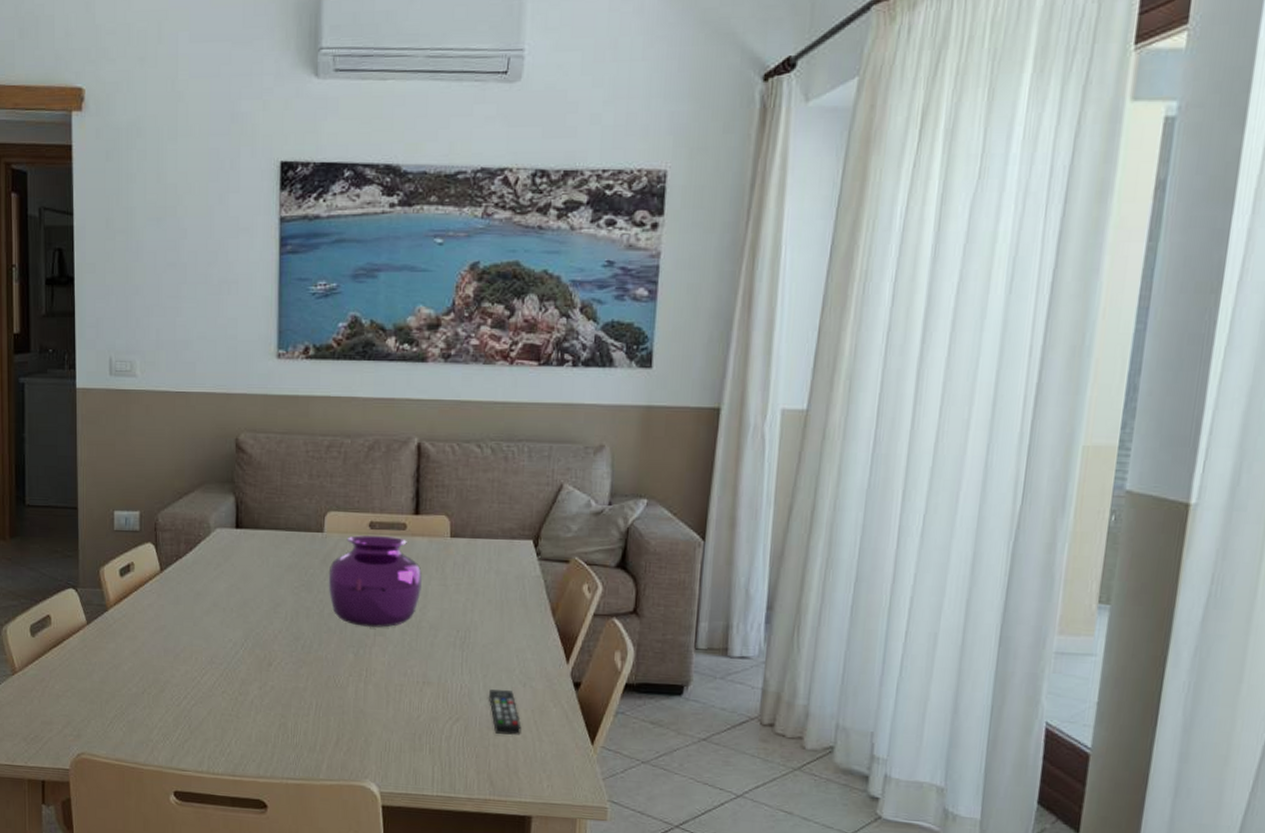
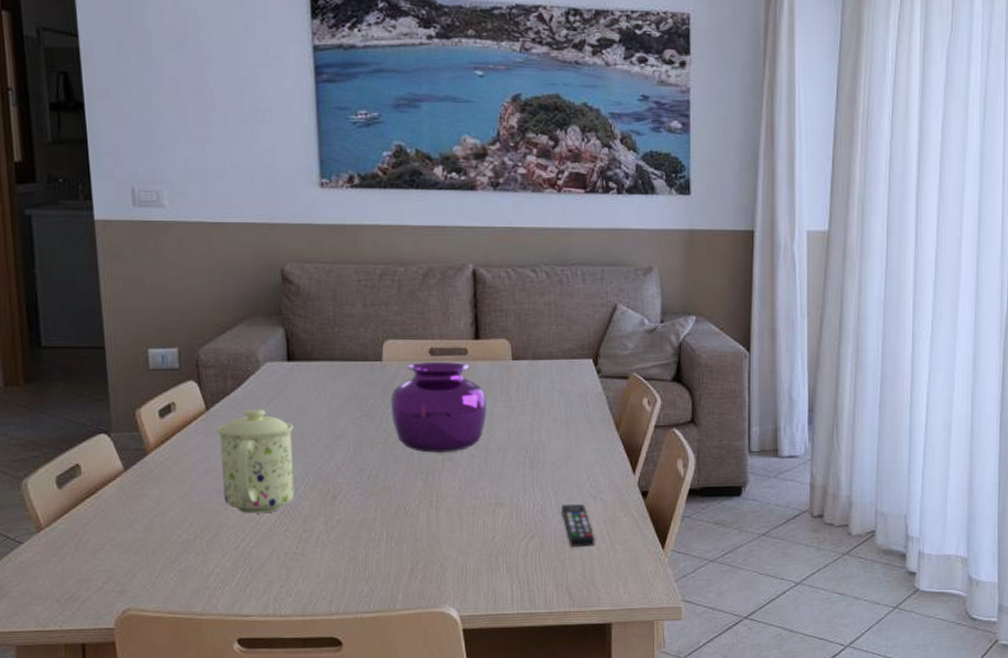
mug: none [169,572,237,674] -> present [217,408,295,514]

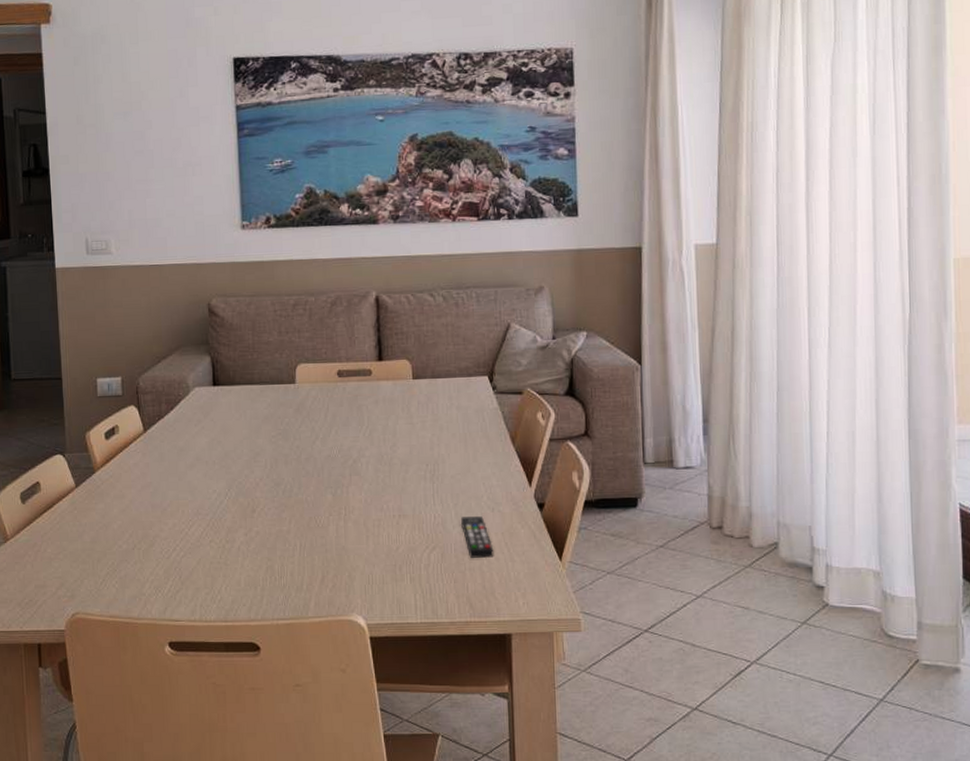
mug: present [217,408,295,514] -> none [153,429,219,526]
vase: present [390,362,487,453] -> none [303,383,390,468]

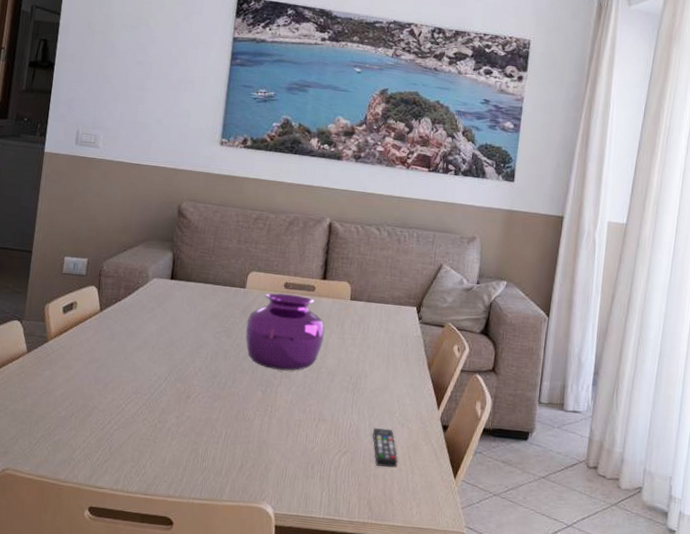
vase: none [303,383,390,468] -> present [245,293,325,371]

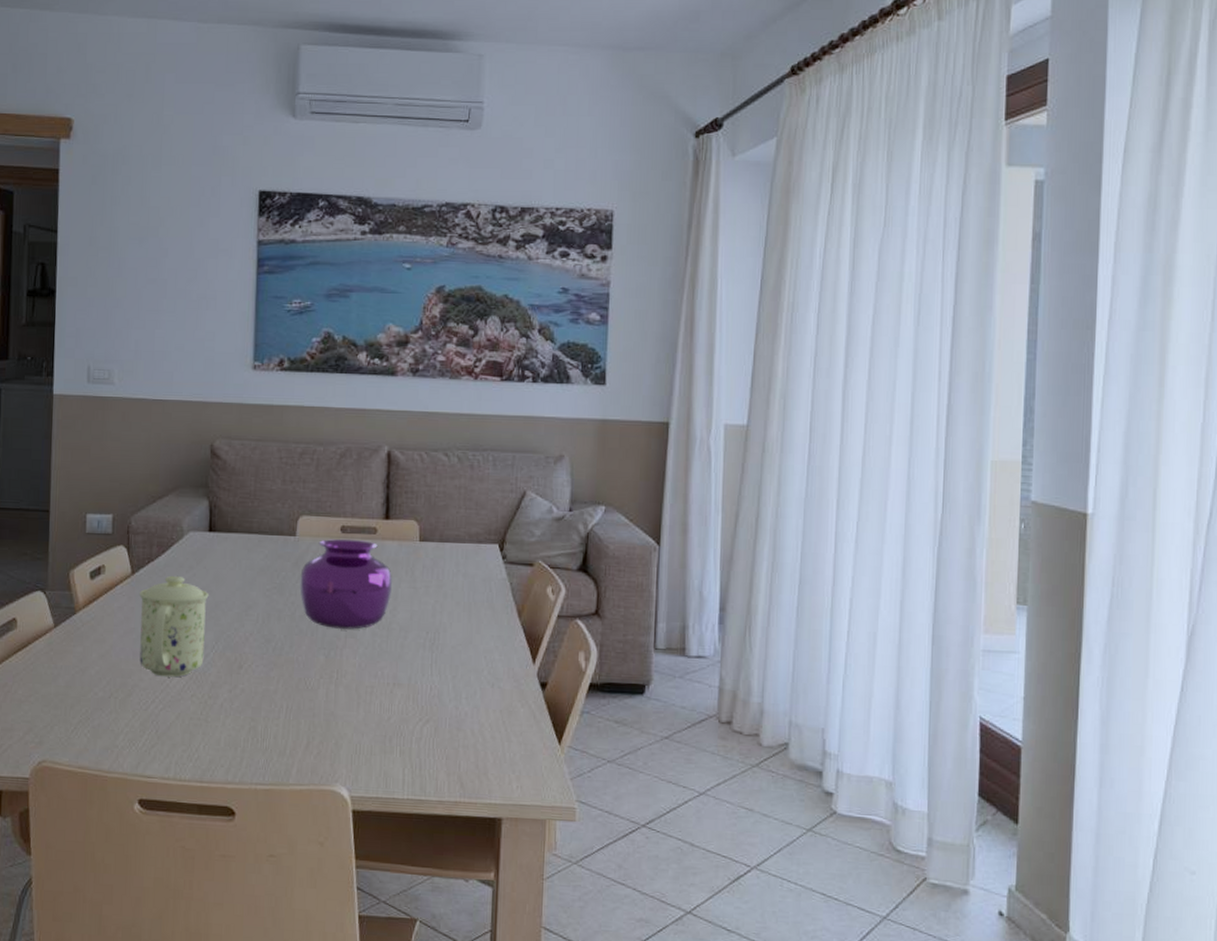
mug: none [100,314,166,403] -> present [139,575,209,678]
remote control: present [372,428,398,468] -> none [458,690,490,736]

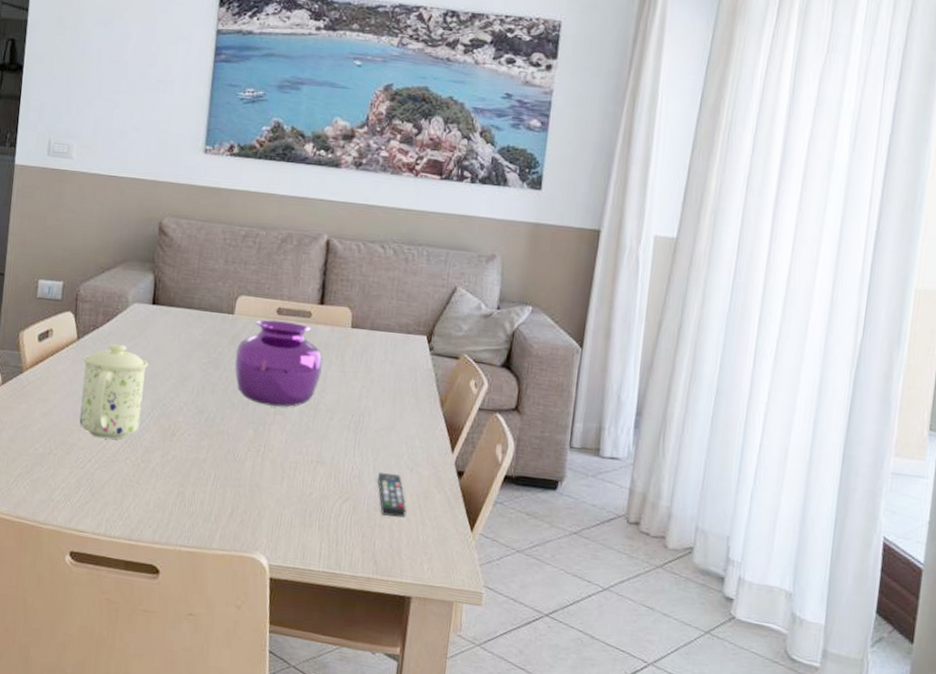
remote control: none [458,690,490,736] -> present [377,472,407,518]

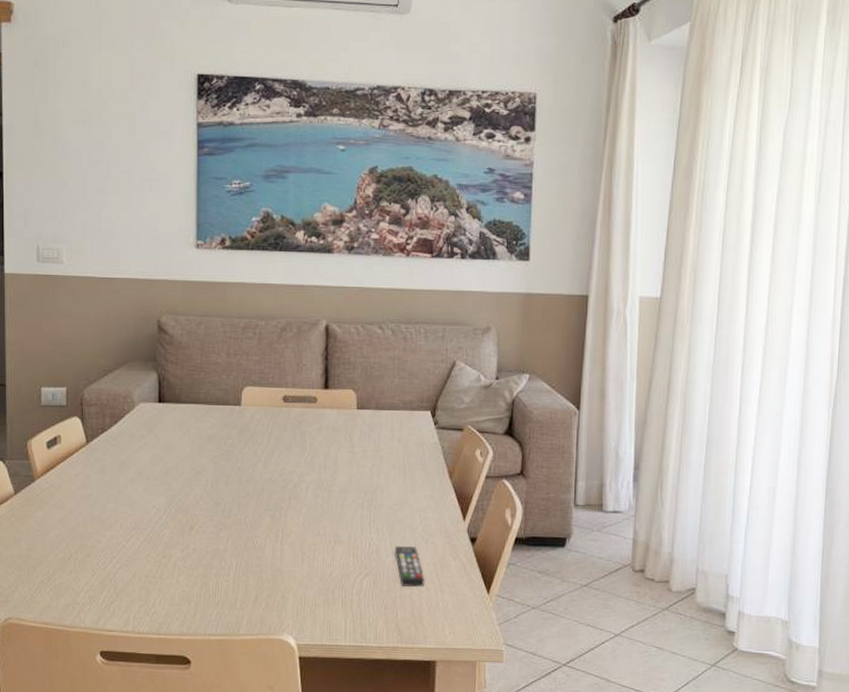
mug: present [79,343,149,440] -> none [95,444,160,539]
vase: present [234,319,323,407] -> none [245,408,332,492]

